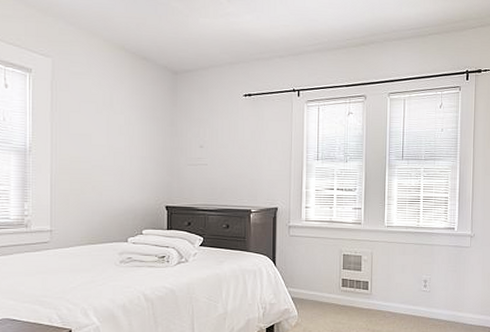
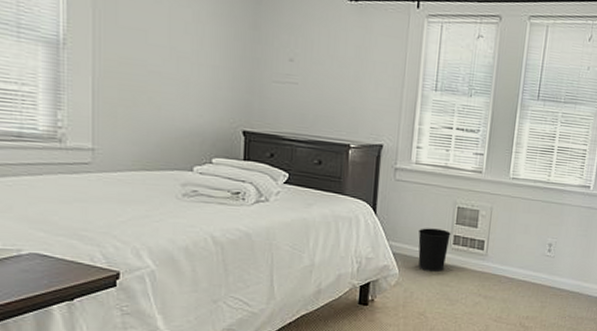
wastebasket: none [311,274,339,312] -> present [418,228,451,272]

